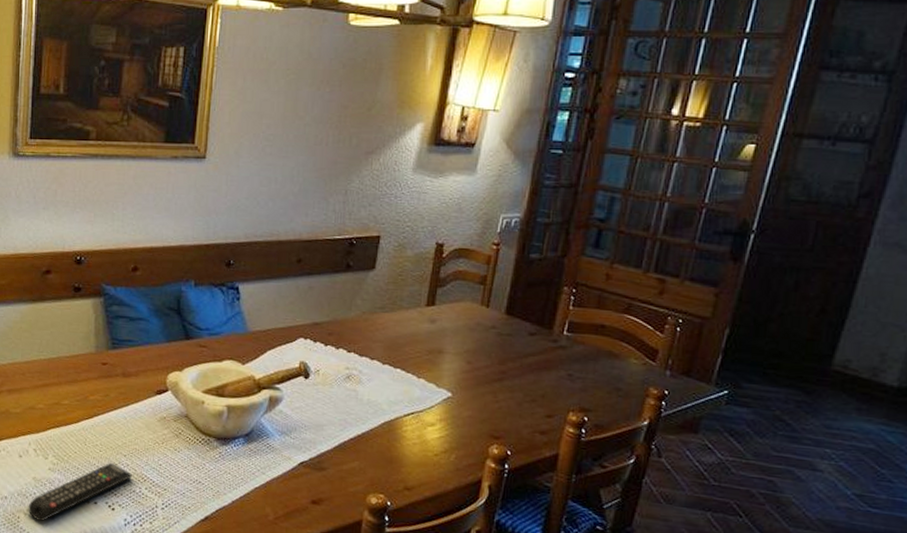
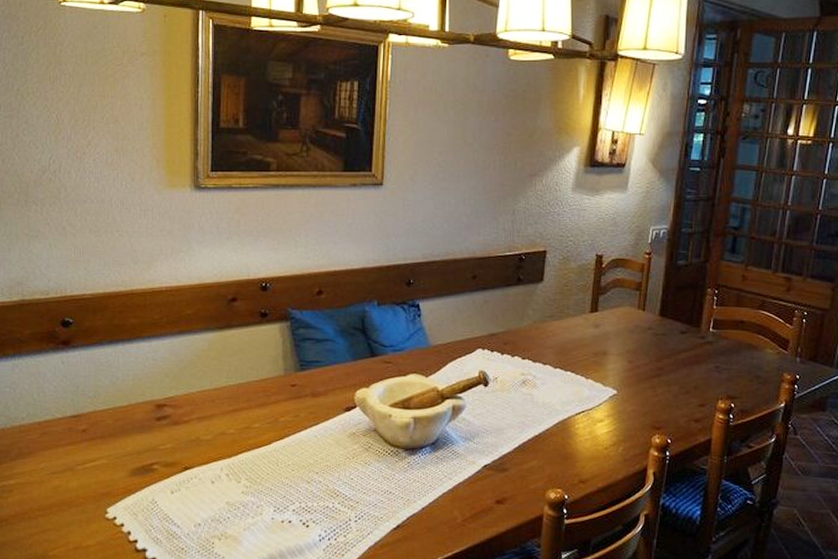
remote control: present [28,463,133,522] -> none [222,481,326,546]

